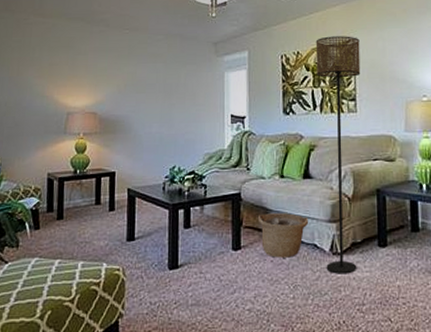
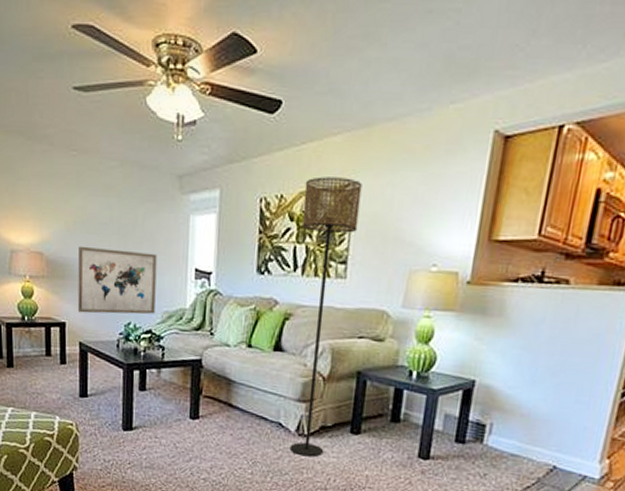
wall art: none [126,104,198,162] -> present [77,245,157,315]
basket: present [257,213,309,258] -> none [219,384,276,433]

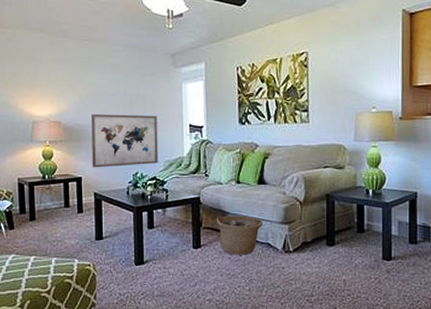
basket: none [219,384,276,433] -> present [216,216,263,255]
floor lamp: present [289,176,362,457] -> none [270,48,313,270]

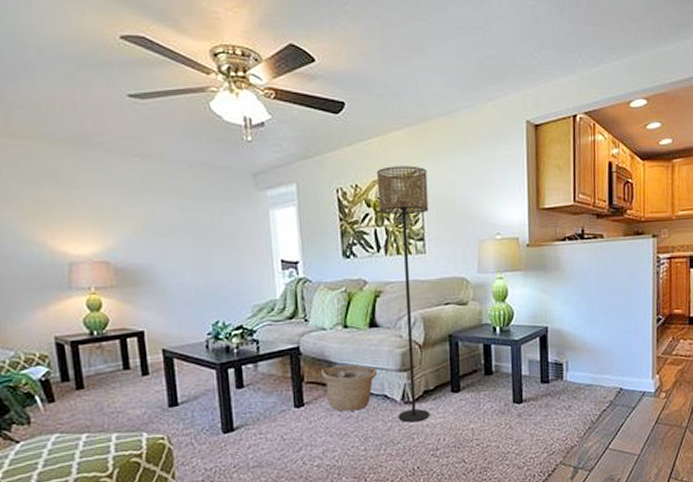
wall art: present [91,113,158,168] -> none [151,250,244,319]
floor lamp: none [270,48,313,270] -> present [376,166,430,423]

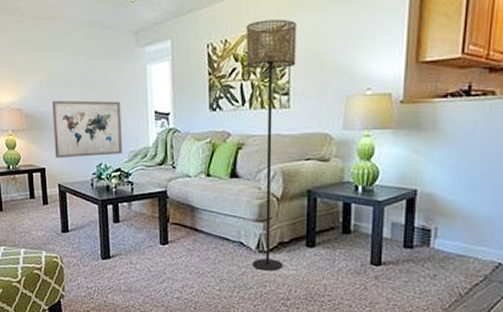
wall art: none [151,250,244,319] -> present [52,100,122,158]
basket: present [320,365,378,412] -> none [184,211,236,254]

